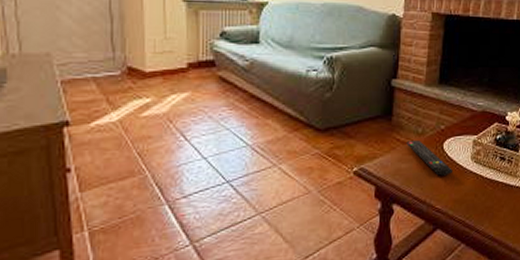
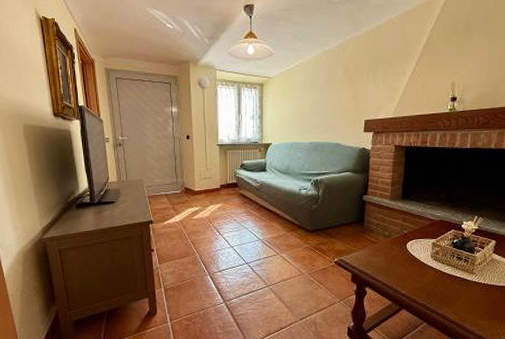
remote control: present [406,141,454,176] -> none [376,241,416,269]

